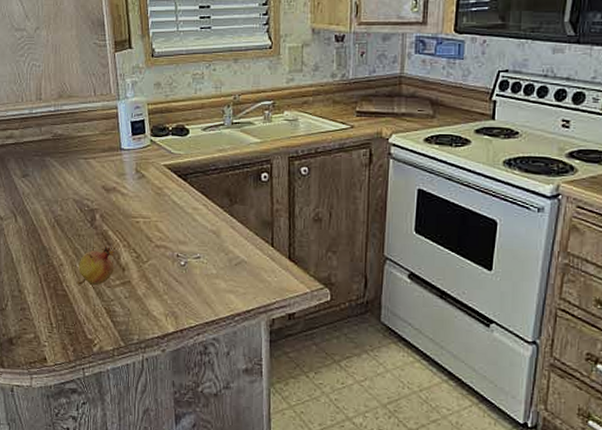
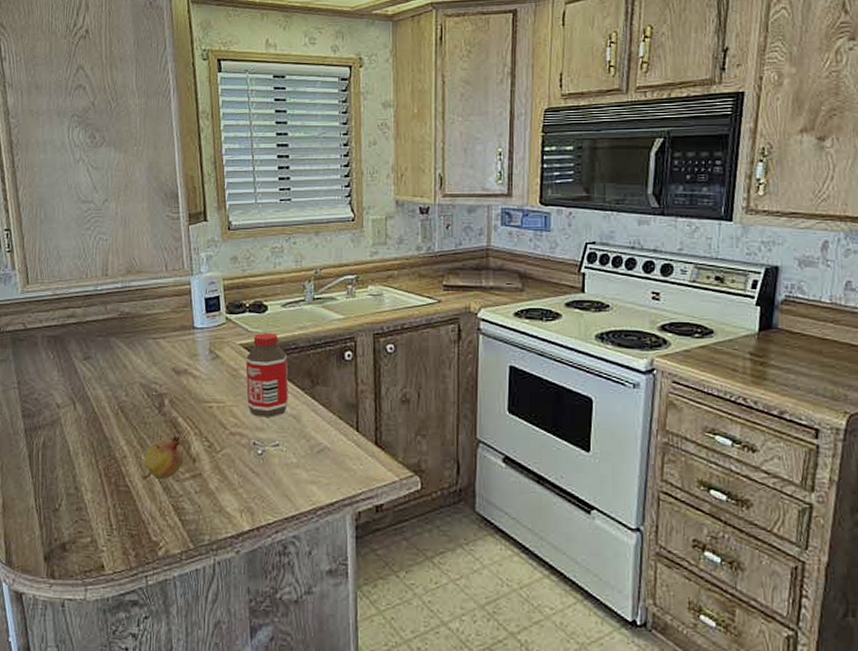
bottle: none [169,154,209,233] -> present [246,332,289,417]

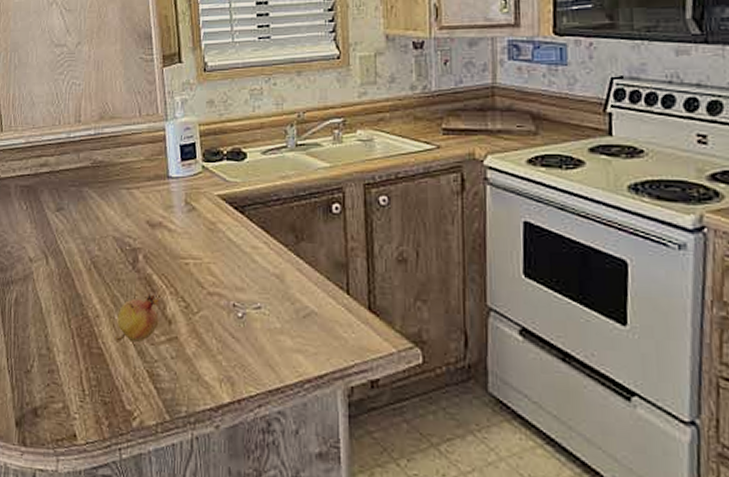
bottle: present [246,332,289,417] -> none [224,182,270,277]

